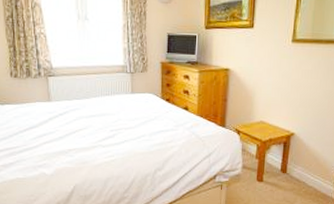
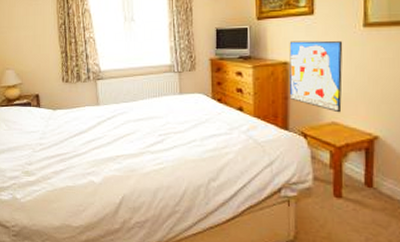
wall art: none [229,50,275,114] -> present [289,40,343,113]

